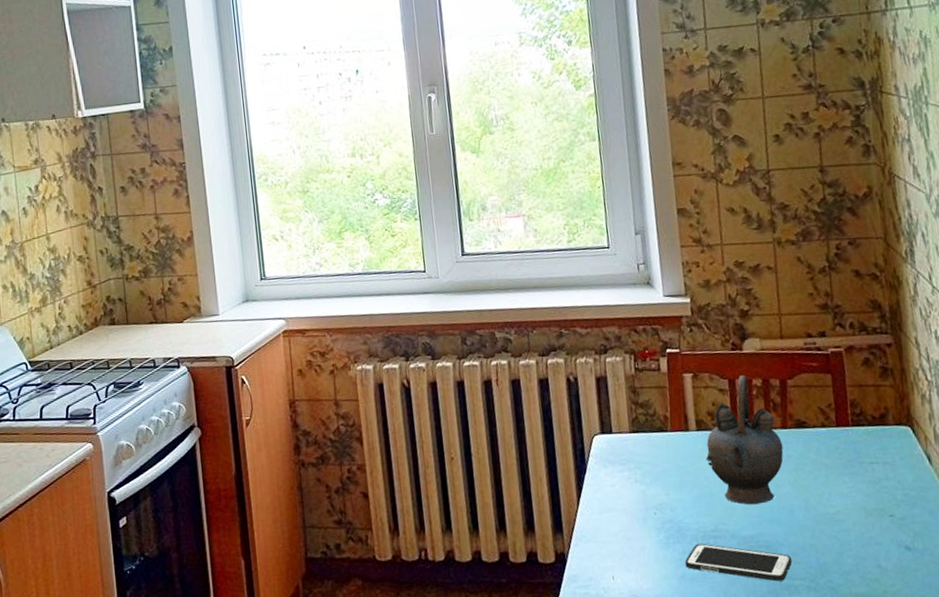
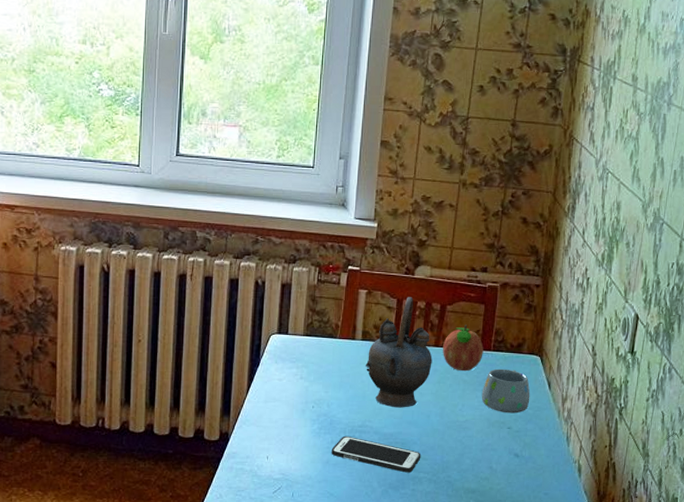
fruit: none [791,399,842,454] -> present [443,324,484,372]
mug: none [849,445,910,499] -> present [481,369,530,414]

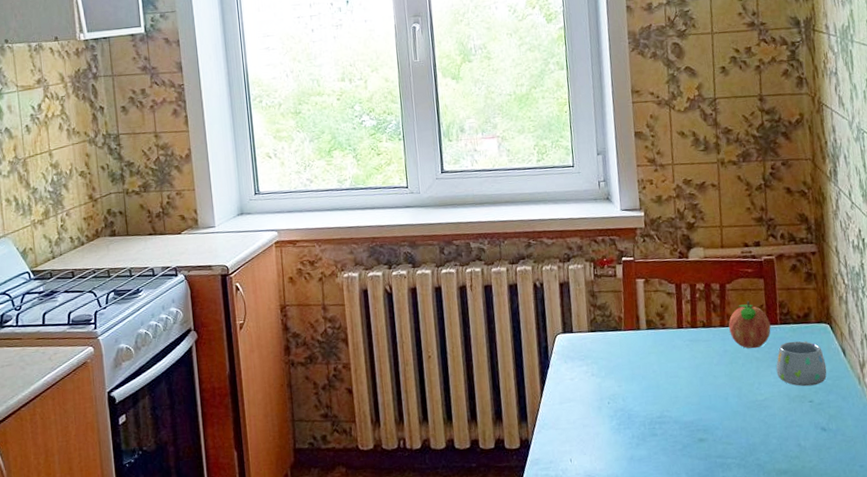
cell phone: present [331,436,421,473] -> none [633,428,726,461]
teapot: present [365,297,432,408] -> none [654,280,721,394]

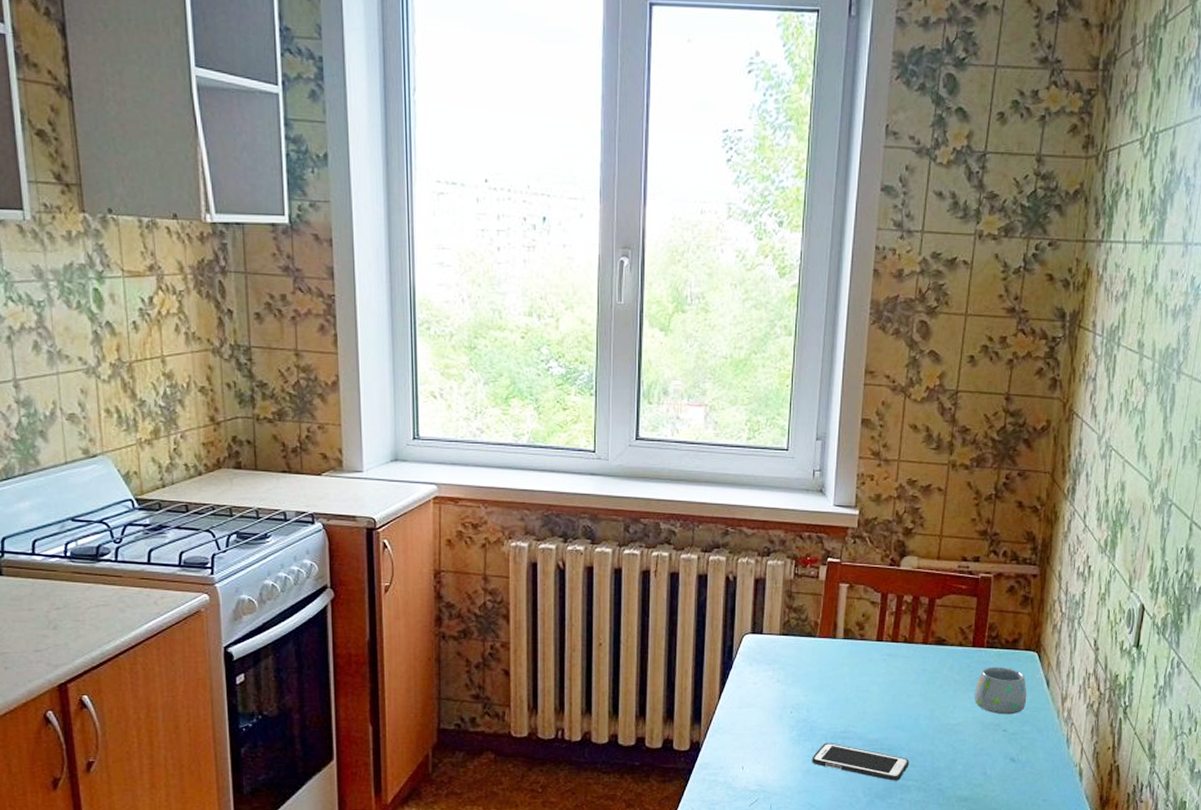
cell phone: none [633,428,726,461] -> present [812,742,910,781]
fruit: present [728,300,771,349] -> none [932,619,976,671]

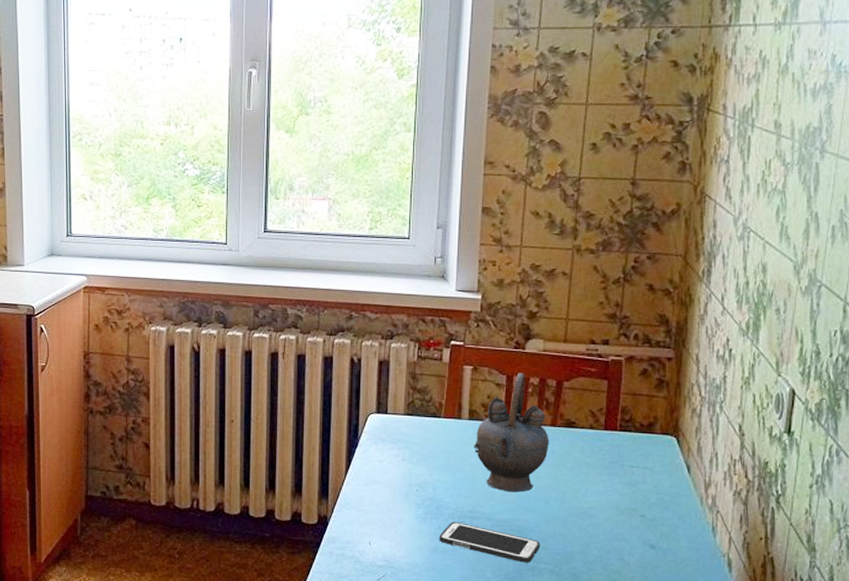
teapot: none [847,590,921,711] -> present [473,373,549,493]
mug: present [974,666,1027,715] -> none [608,450,666,500]

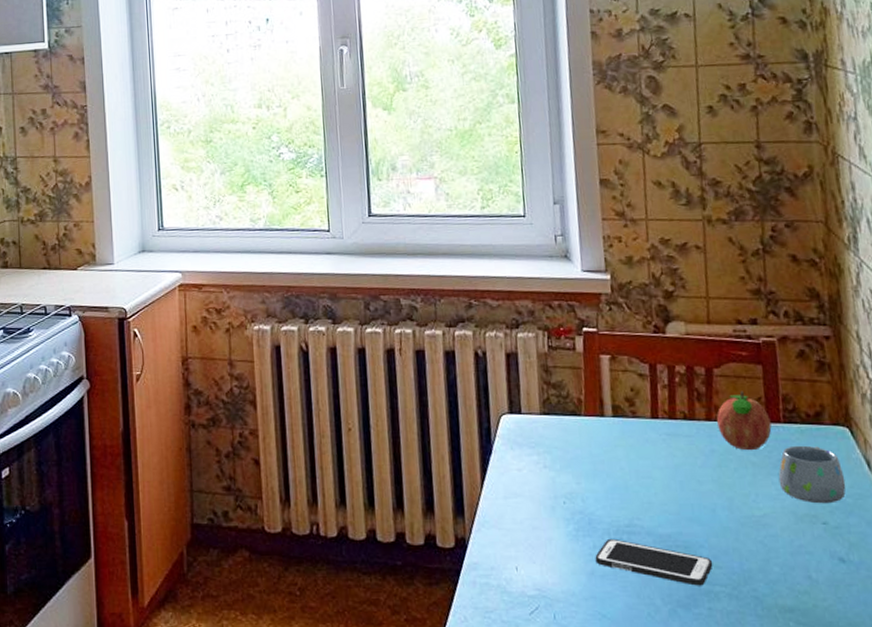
teapot: present [473,373,549,493] -> none [622,360,707,501]
fruit: none [561,402,608,453] -> present [717,390,772,451]
mug: none [608,450,666,500] -> present [778,445,846,504]

